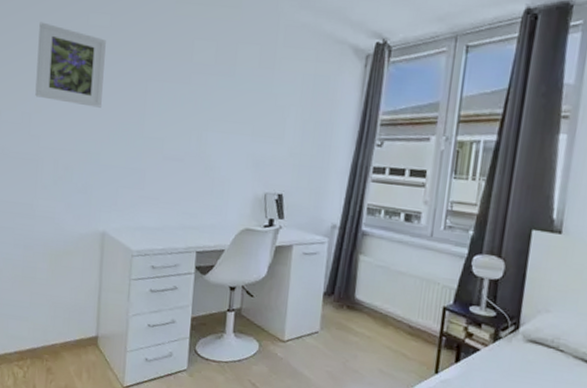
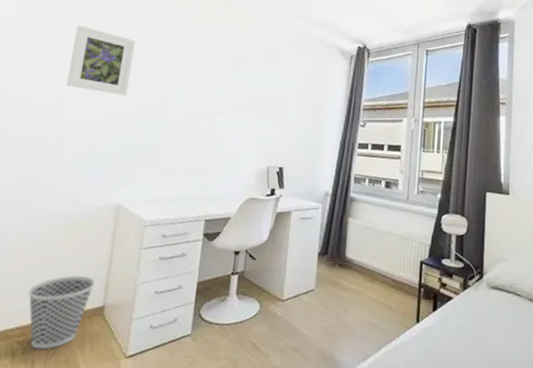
wastebasket: none [21,304,86,375] -> present [27,275,95,350]

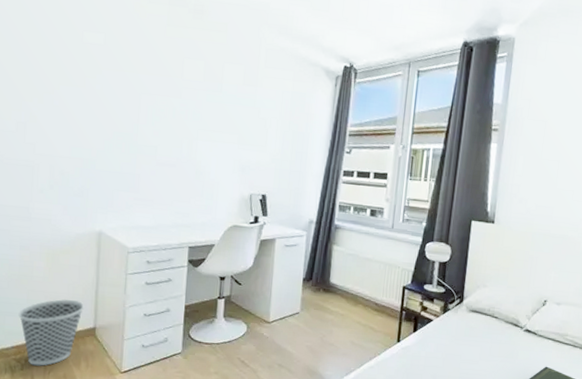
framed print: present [66,25,135,96] -> none [30,37,100,118]

